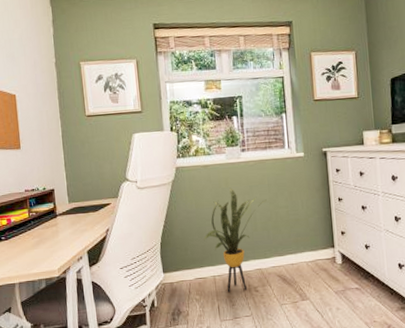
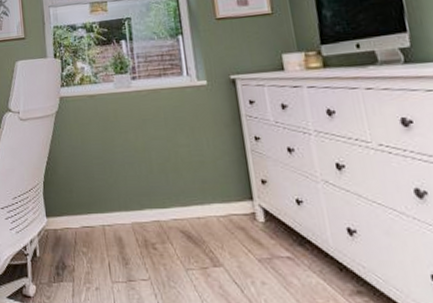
house plant: present [204,187,267,293] -> none [91,120,163,248]

